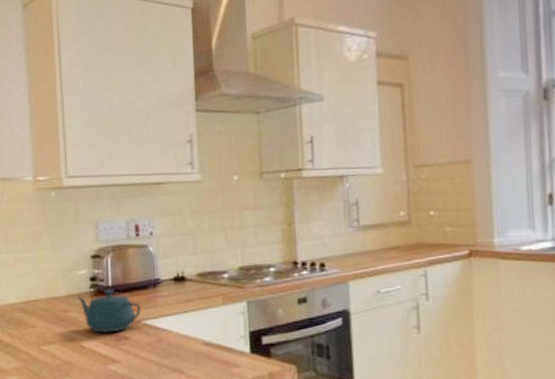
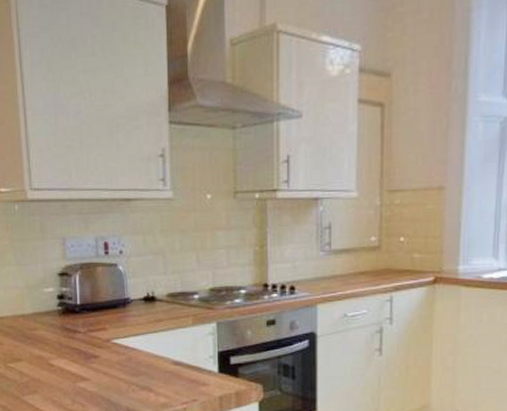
teapot: present [77,289,141,334] -> none [45,307,111,352]

